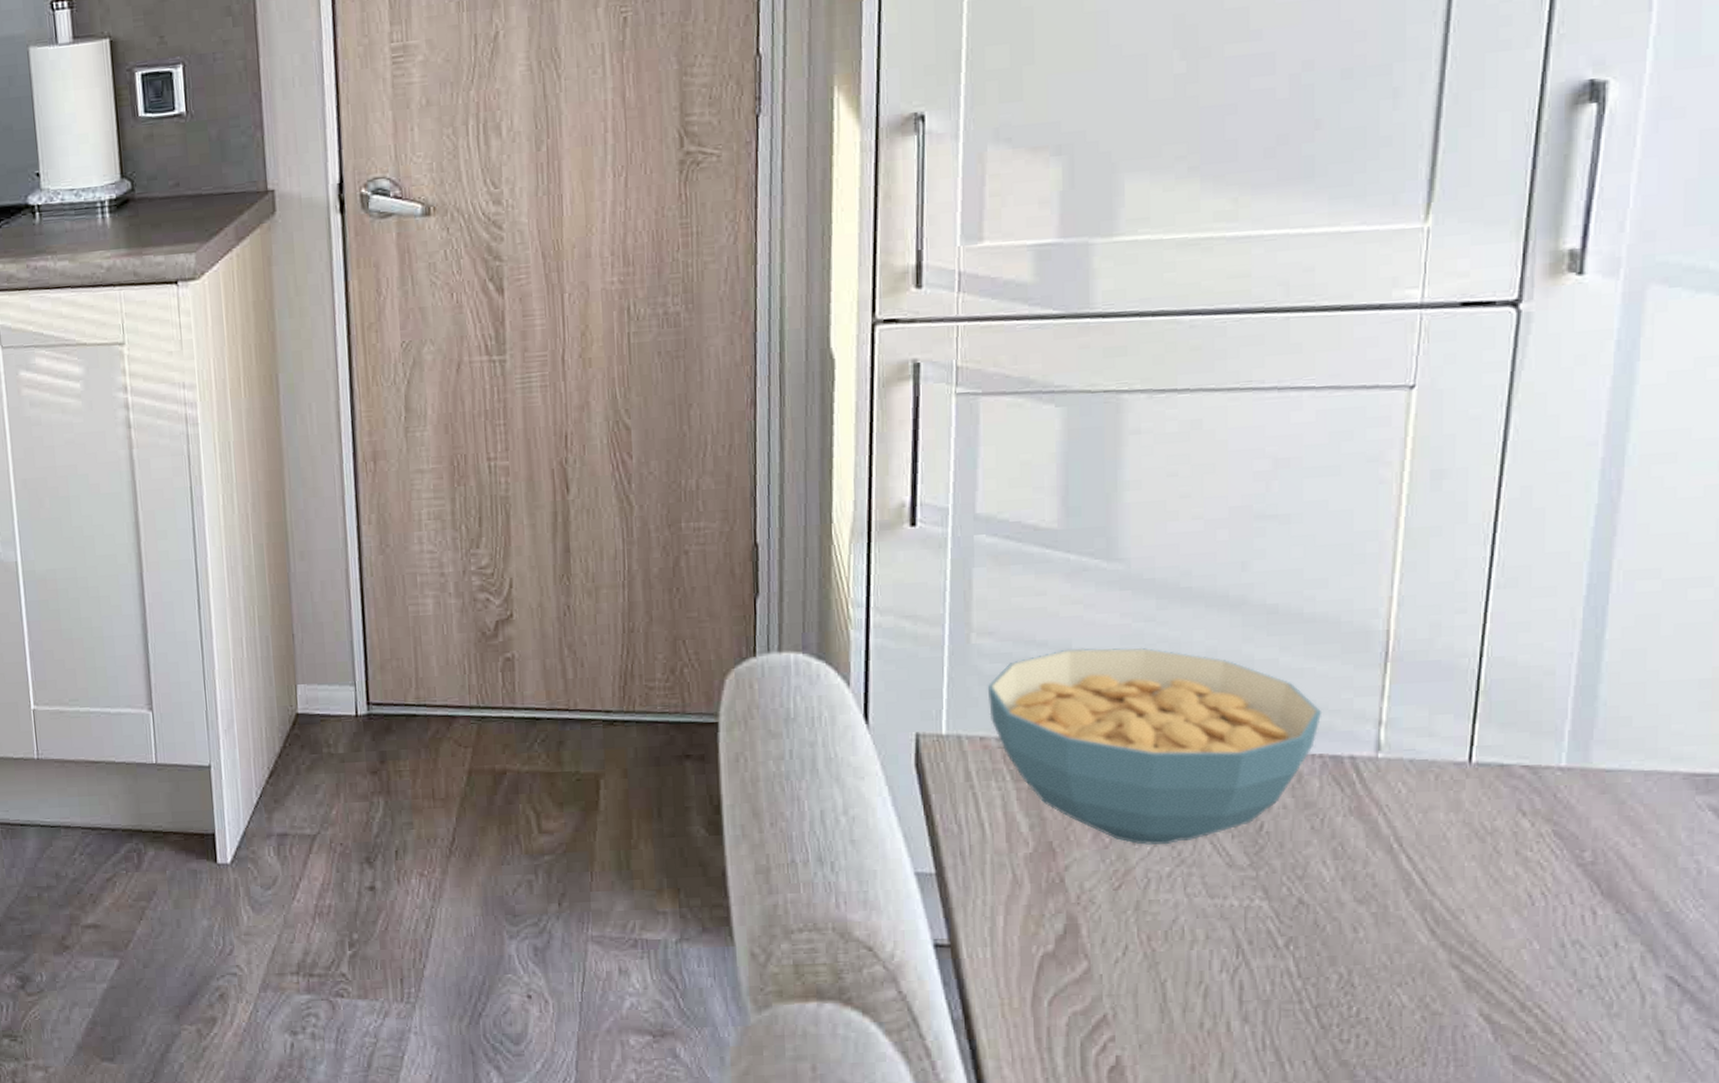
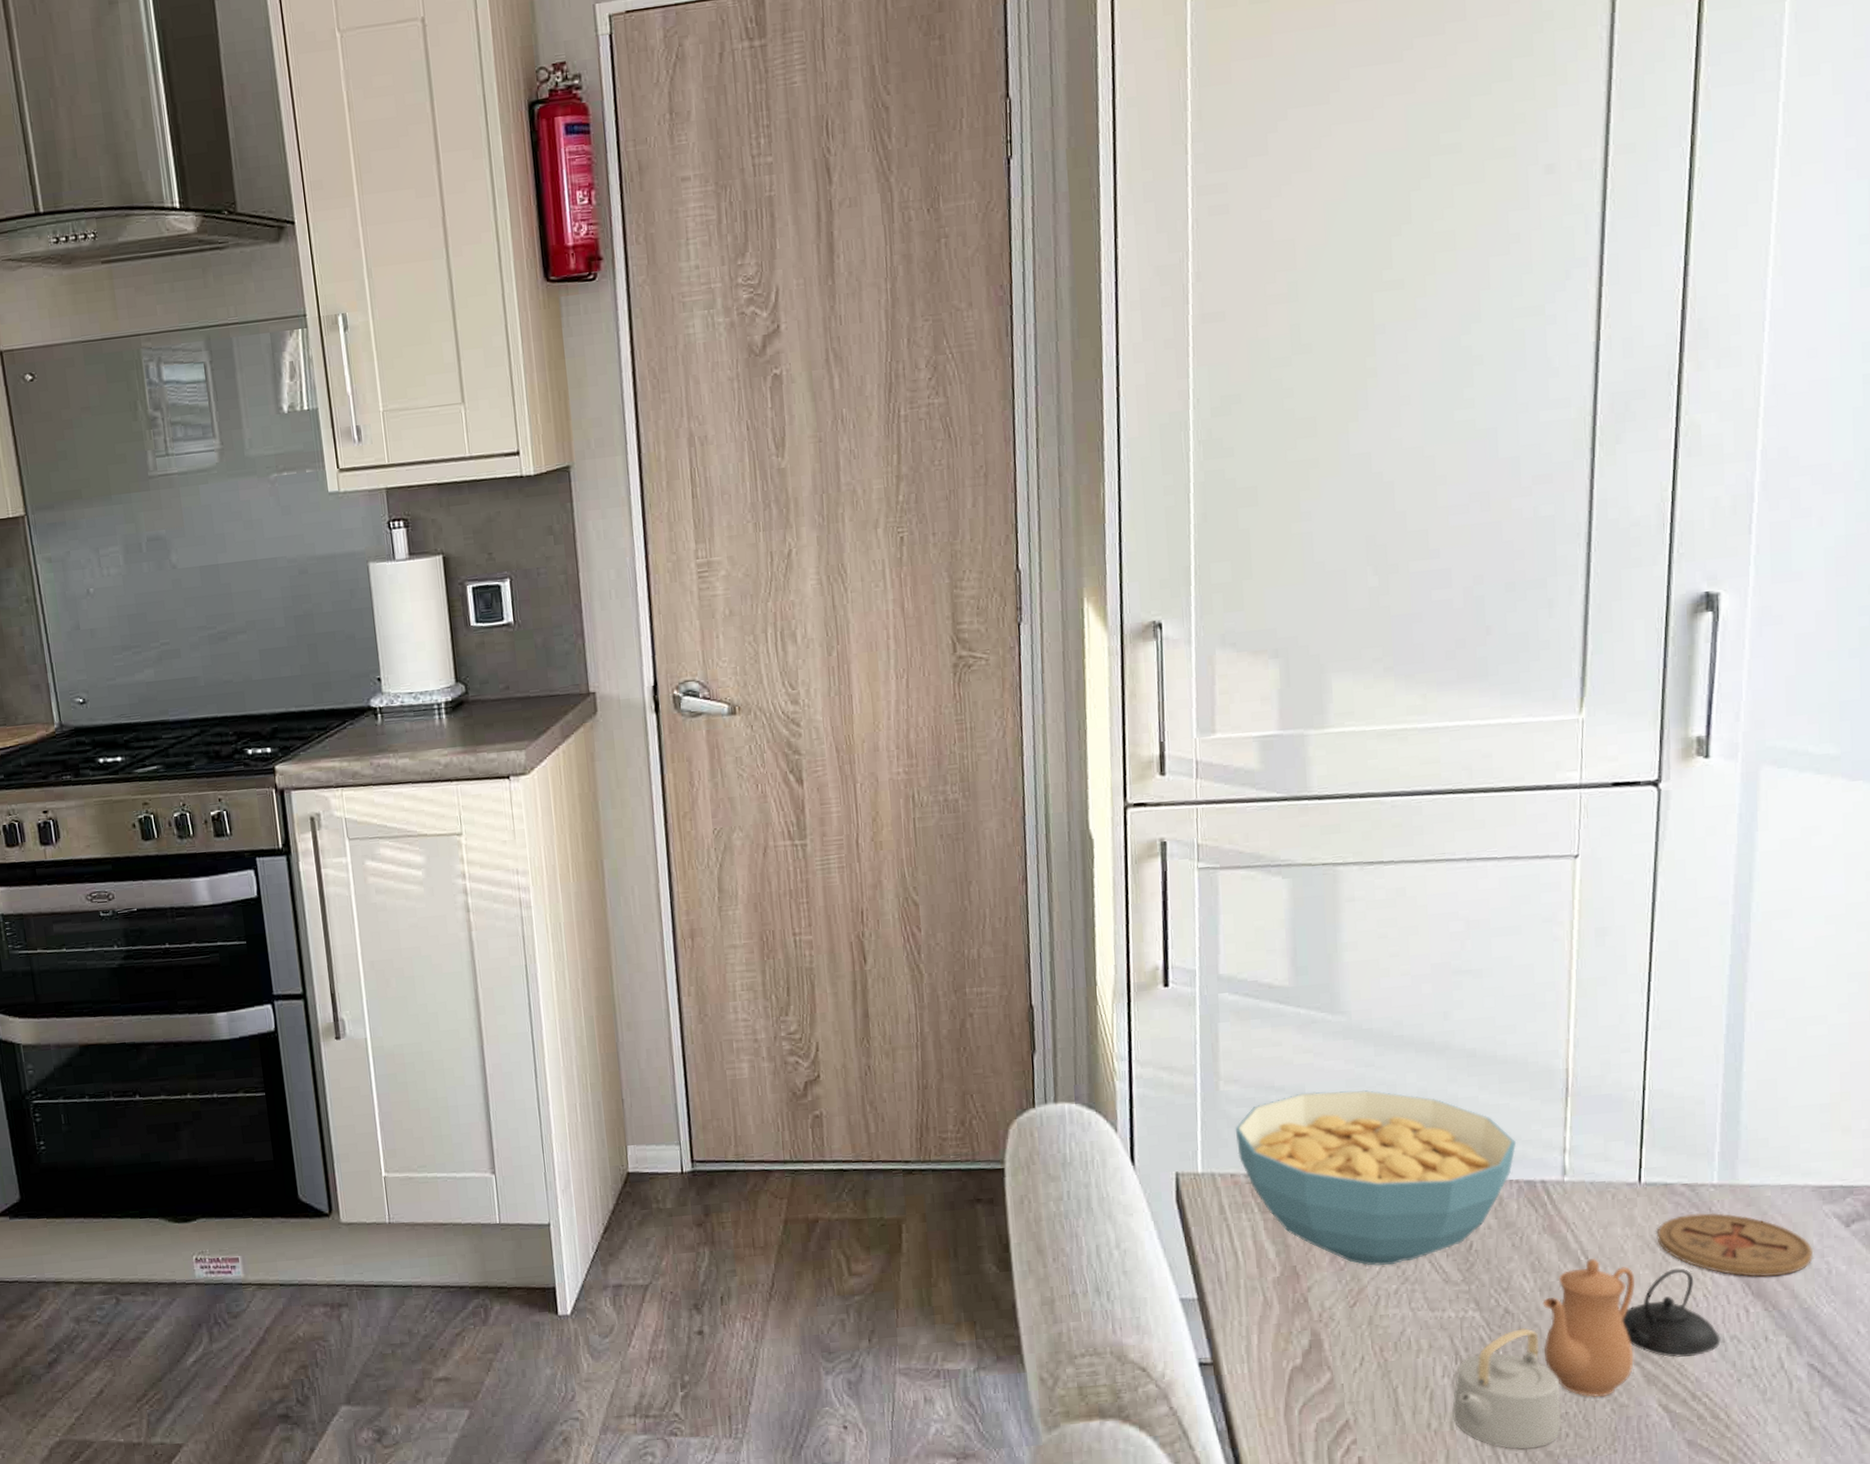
teapot: none [1229,846,1560,1058] -> present [1451,1259,1721,1450]
coaster: none [1487,799,1681,876] -> present [1656,1212,1814,1277]

